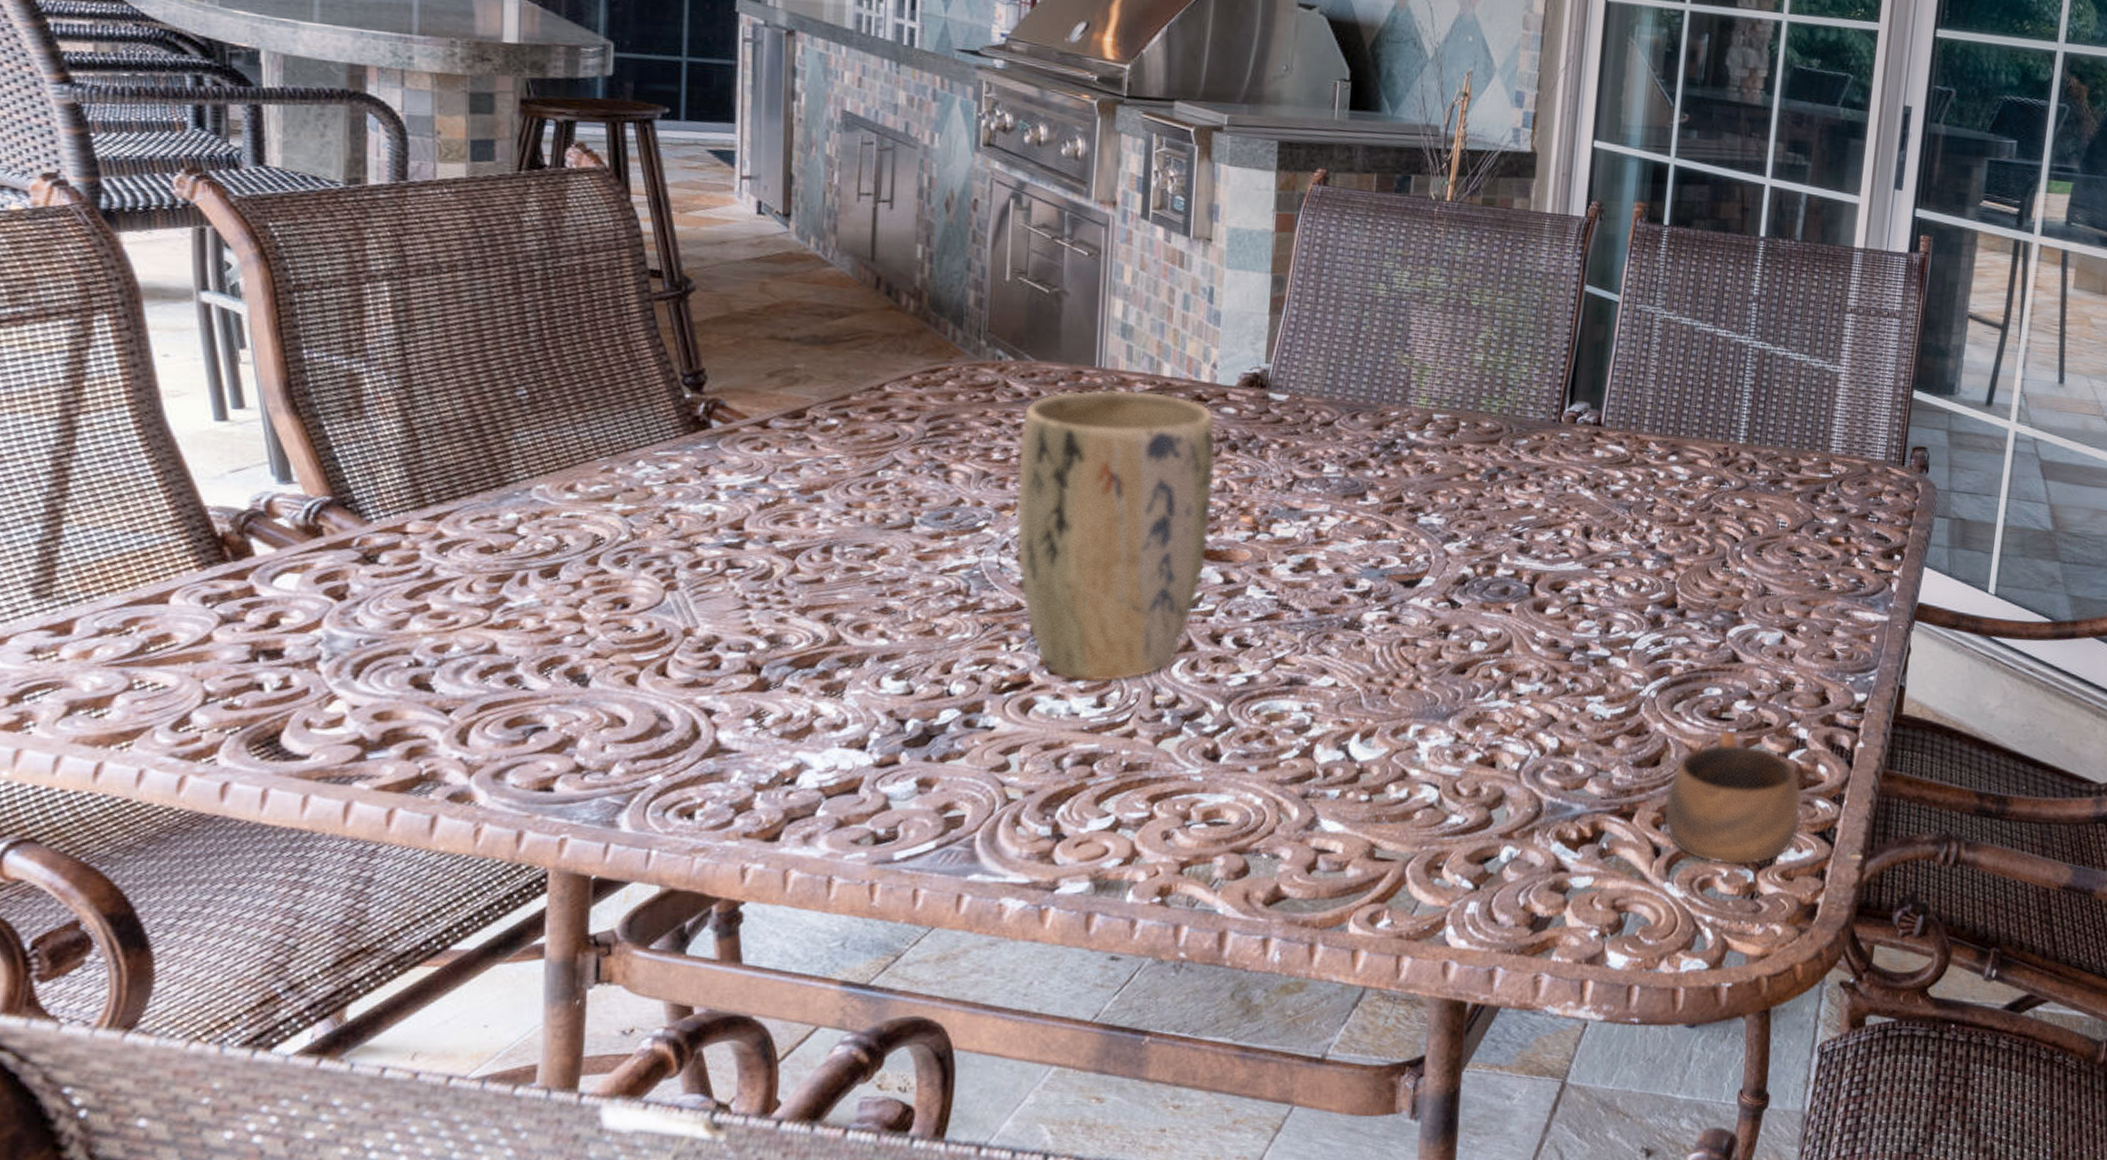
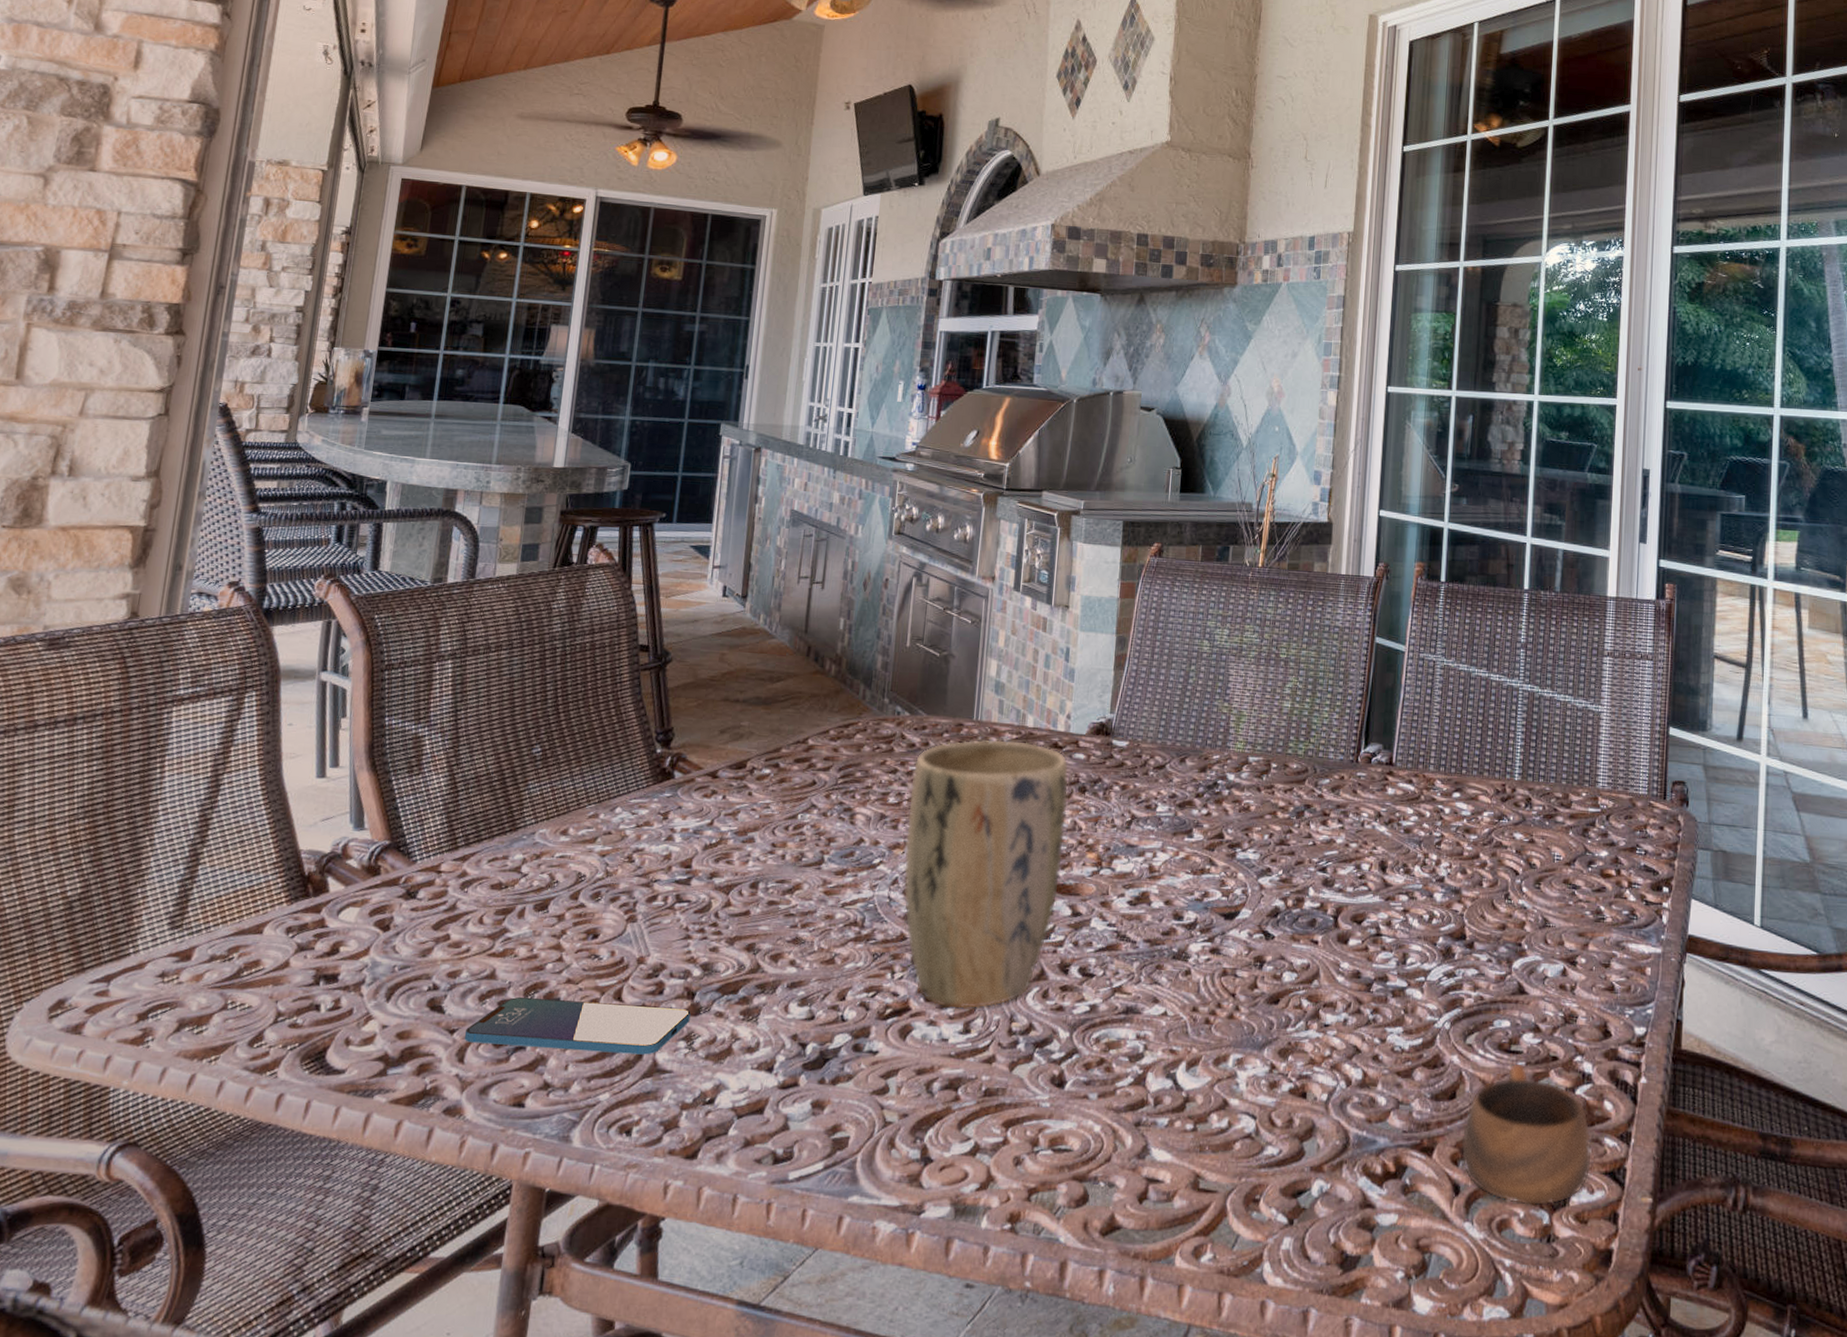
smartphone: none [464,672,758,734] -> present [464,996,691,1055]

